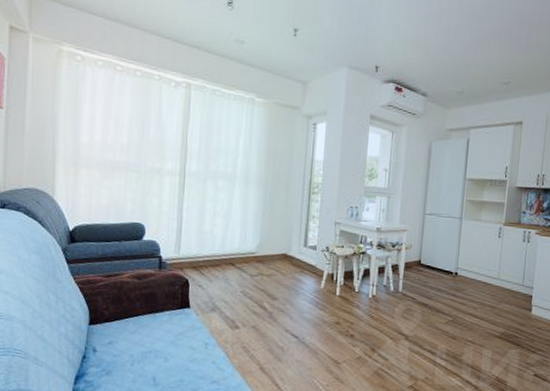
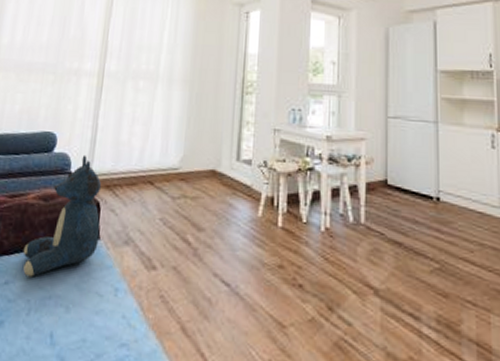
teddy bear: none [123,242,190,338] -> present [23,154,102,277]

